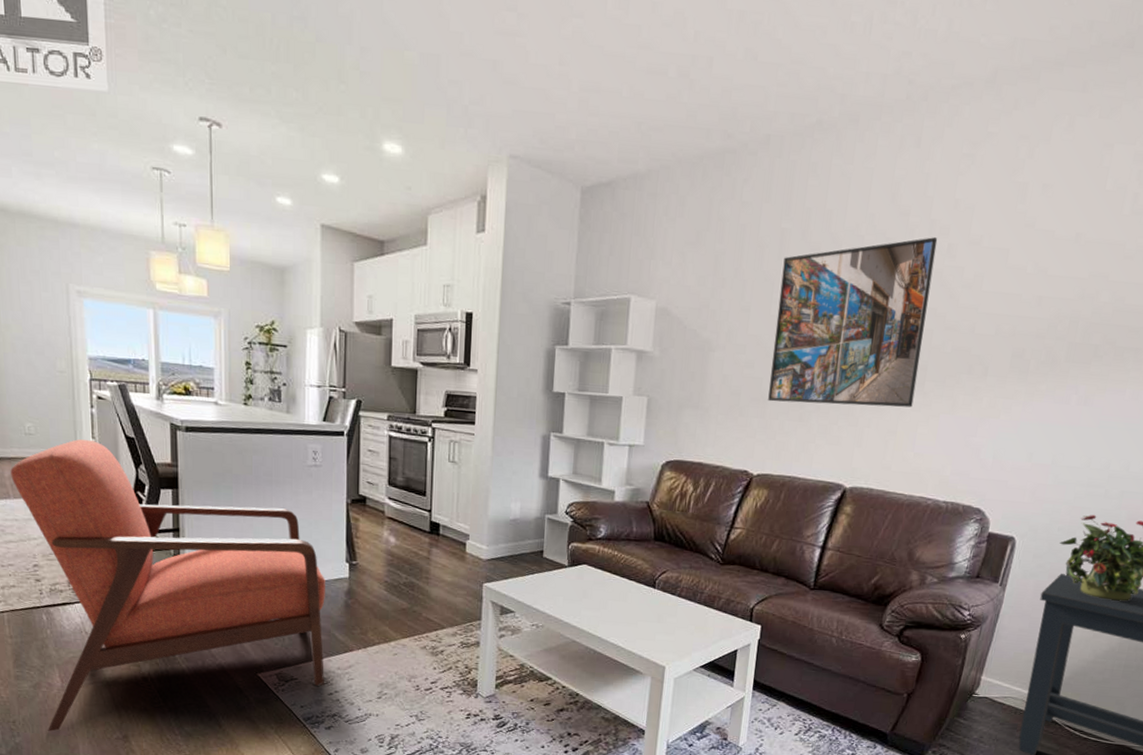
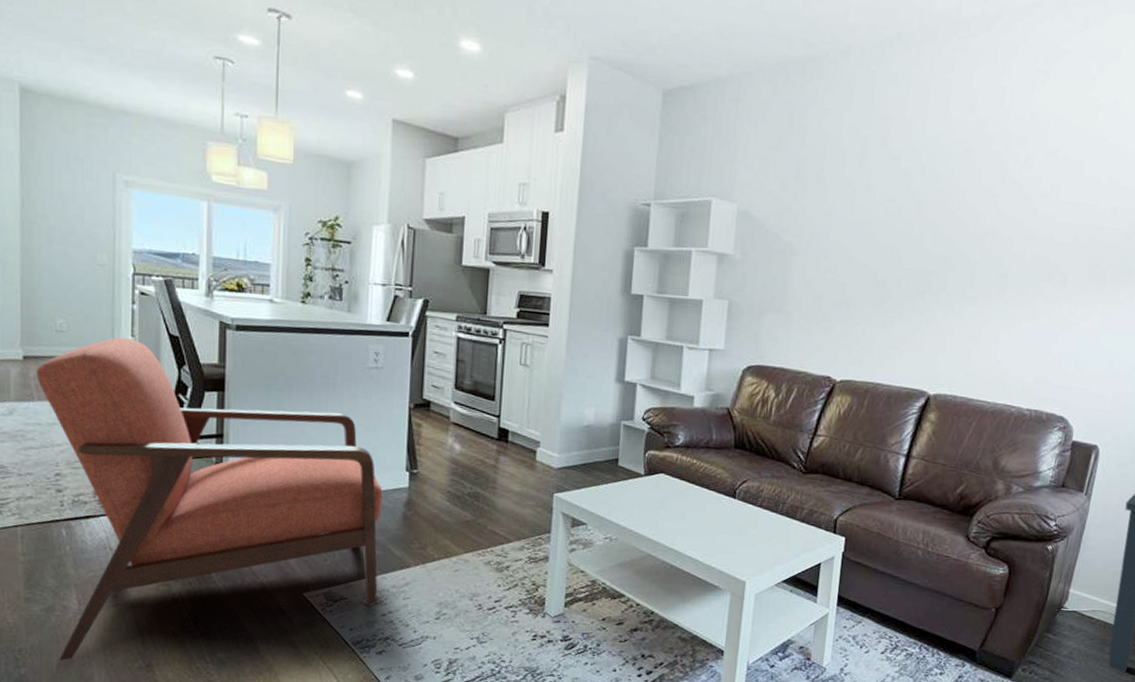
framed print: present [768,237,938,408] -> none [850,148,1015,315]

